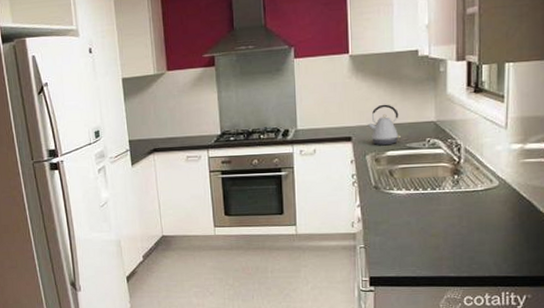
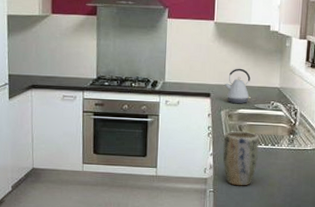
plant pot: none [371,175,416,239] -> present [223,130,259,186]

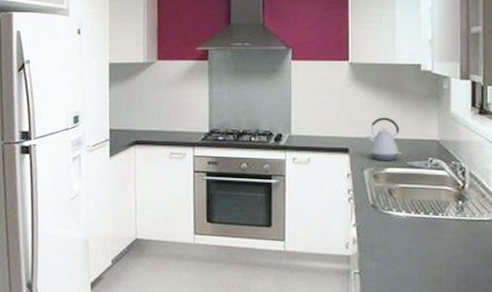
plant pot: present [223,130,259,186] -> none [369,195,417,267]

